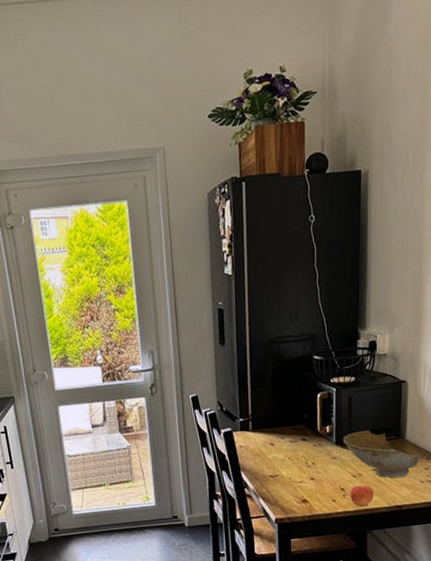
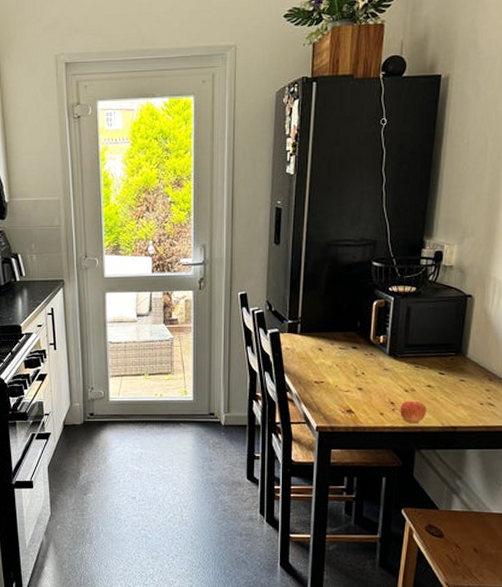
bowl: present [343,430,421,478] -> none [397,343,482,397]

